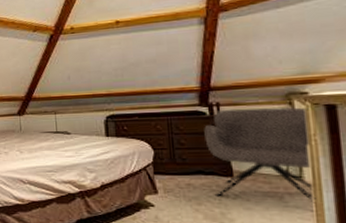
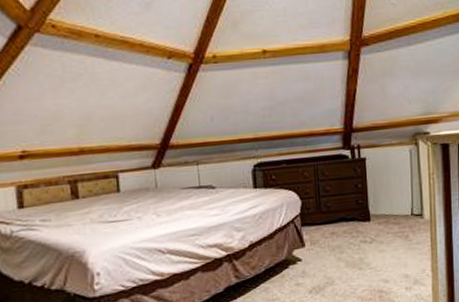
armchair: present [204,107,316,203] -> none [346,147,432,243]

